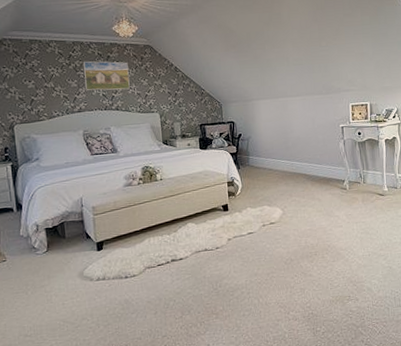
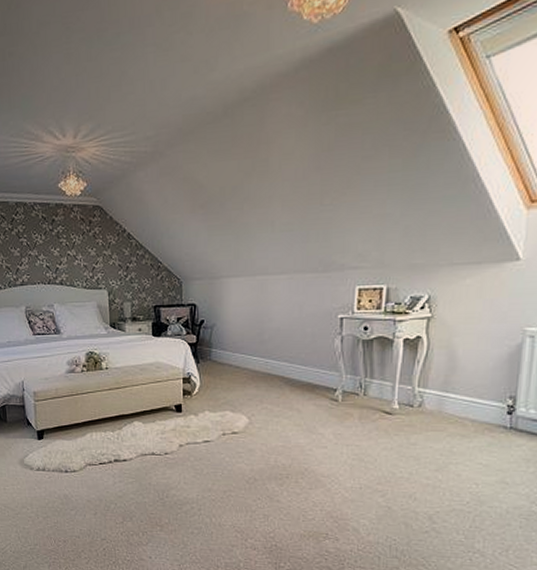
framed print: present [82,61,130,91] -> none [25,225,76,261]

